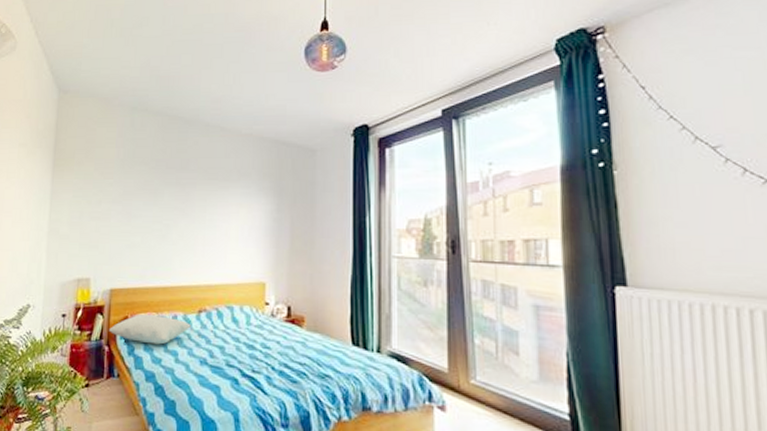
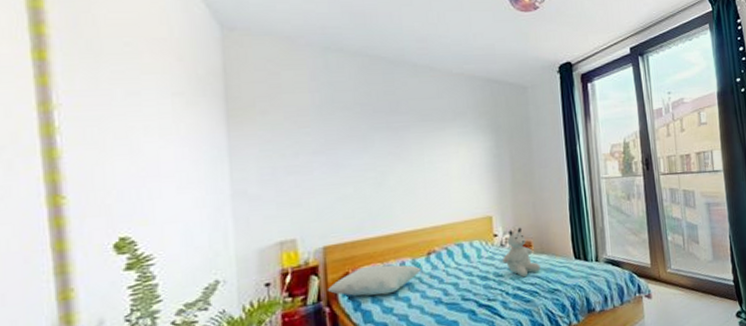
stuffed animal: none [272,299,312,355] -> present [503,227,541,278]

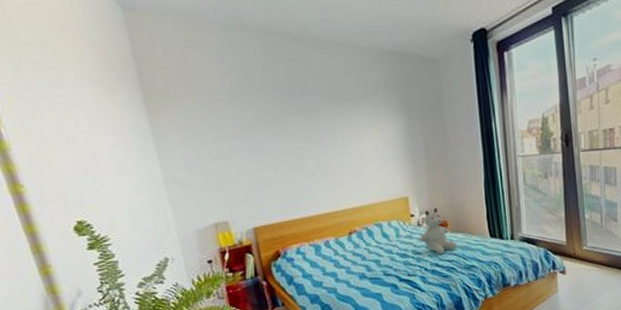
cushion: present [328,264,421,297] -> none [263,243,344,272]

